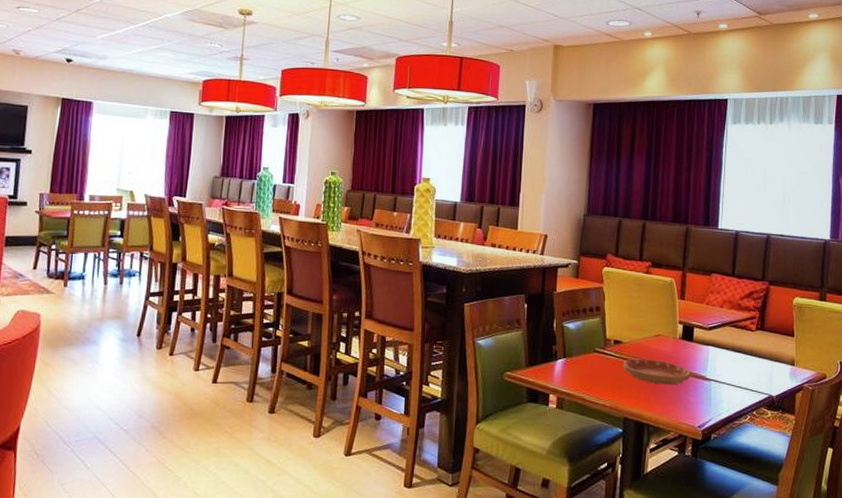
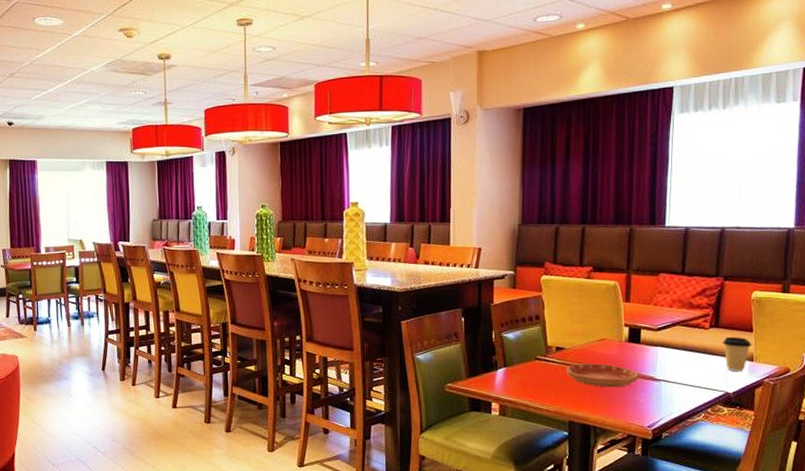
coffee cup: none [767,340,793,376] -> present [723,336,752,372]

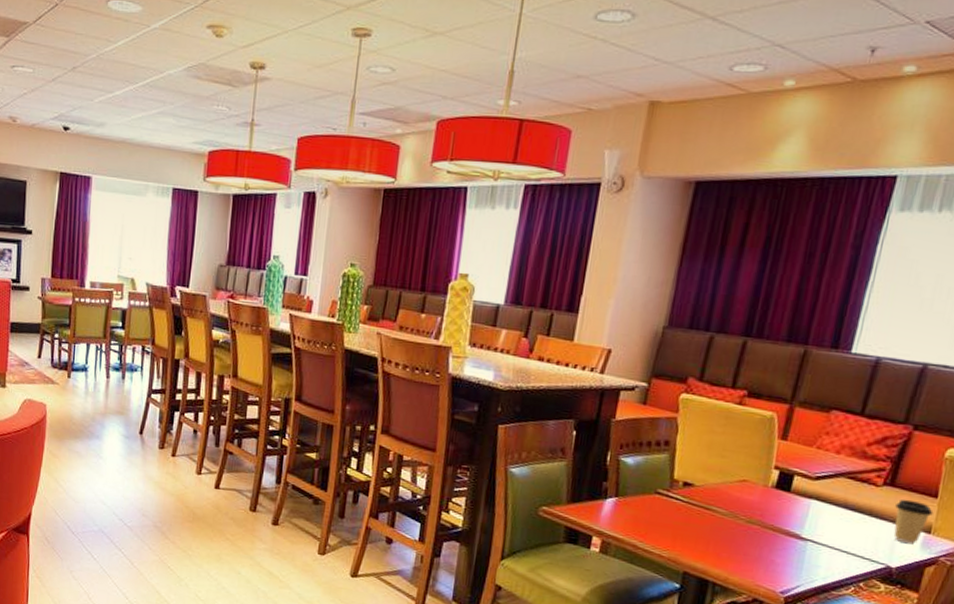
saucer: present [566,363,638,388] -> none [690,505,780,541]

